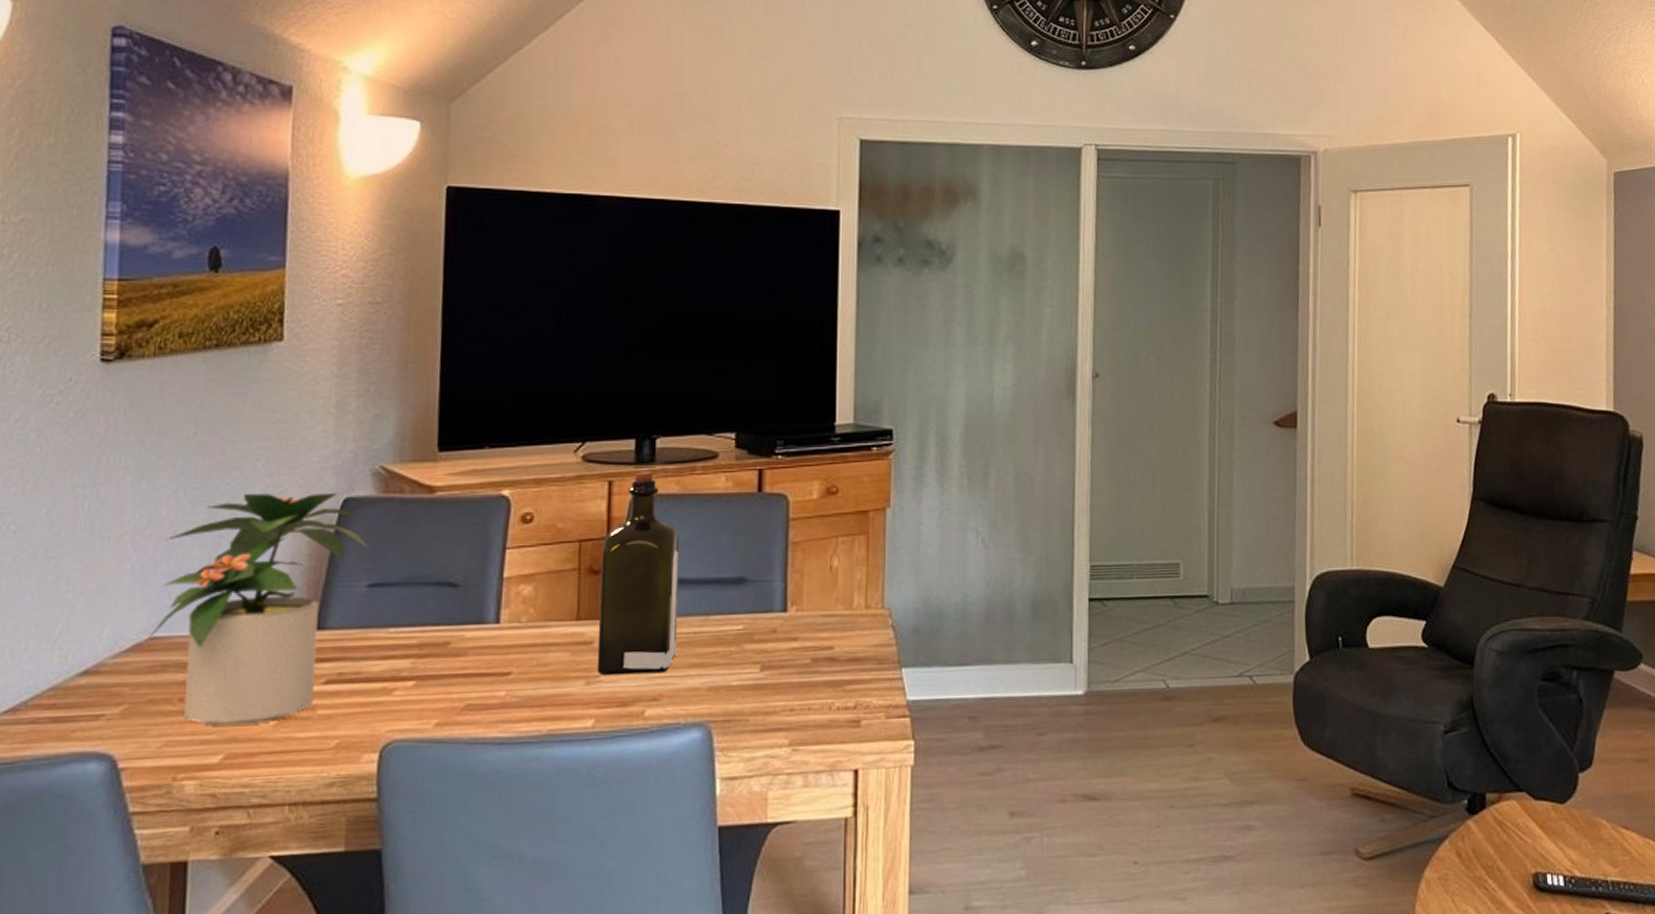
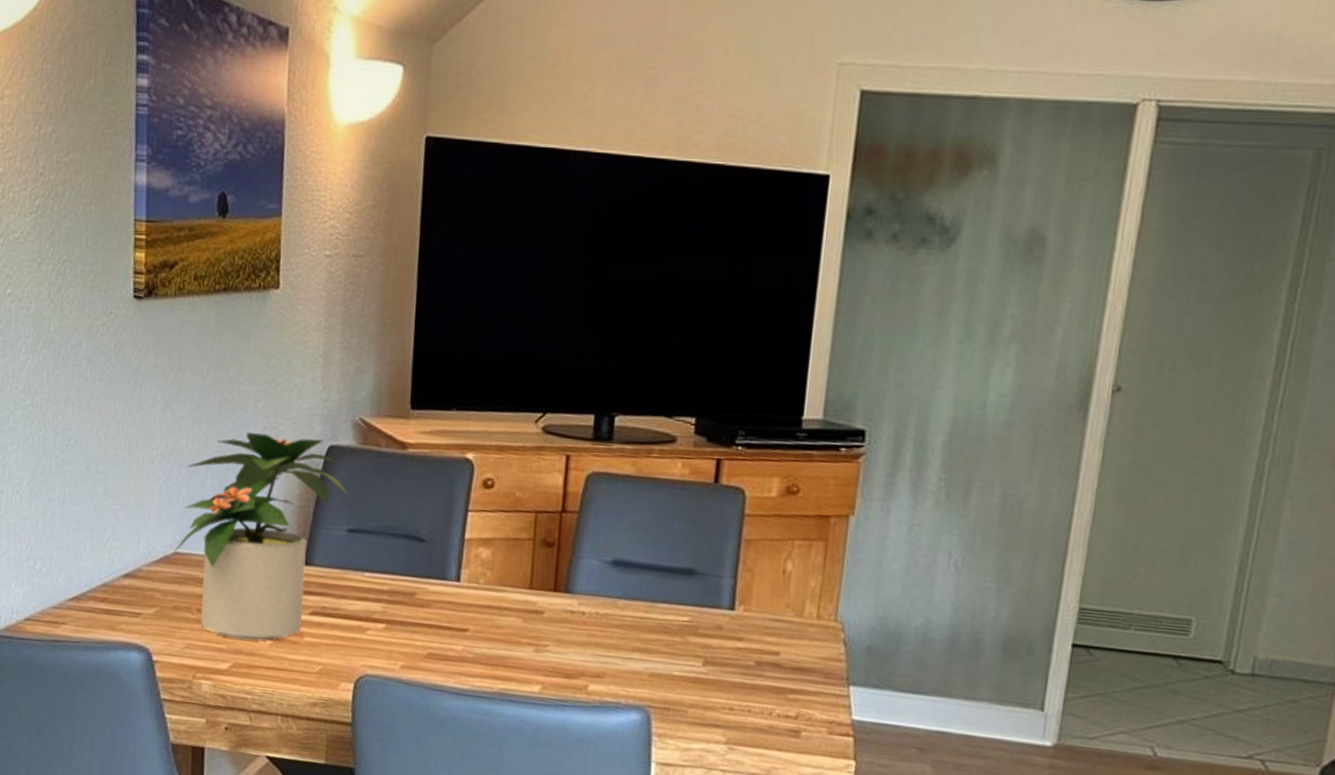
liquor: present [597,471,680,676] -> none [545,449,633,653]

